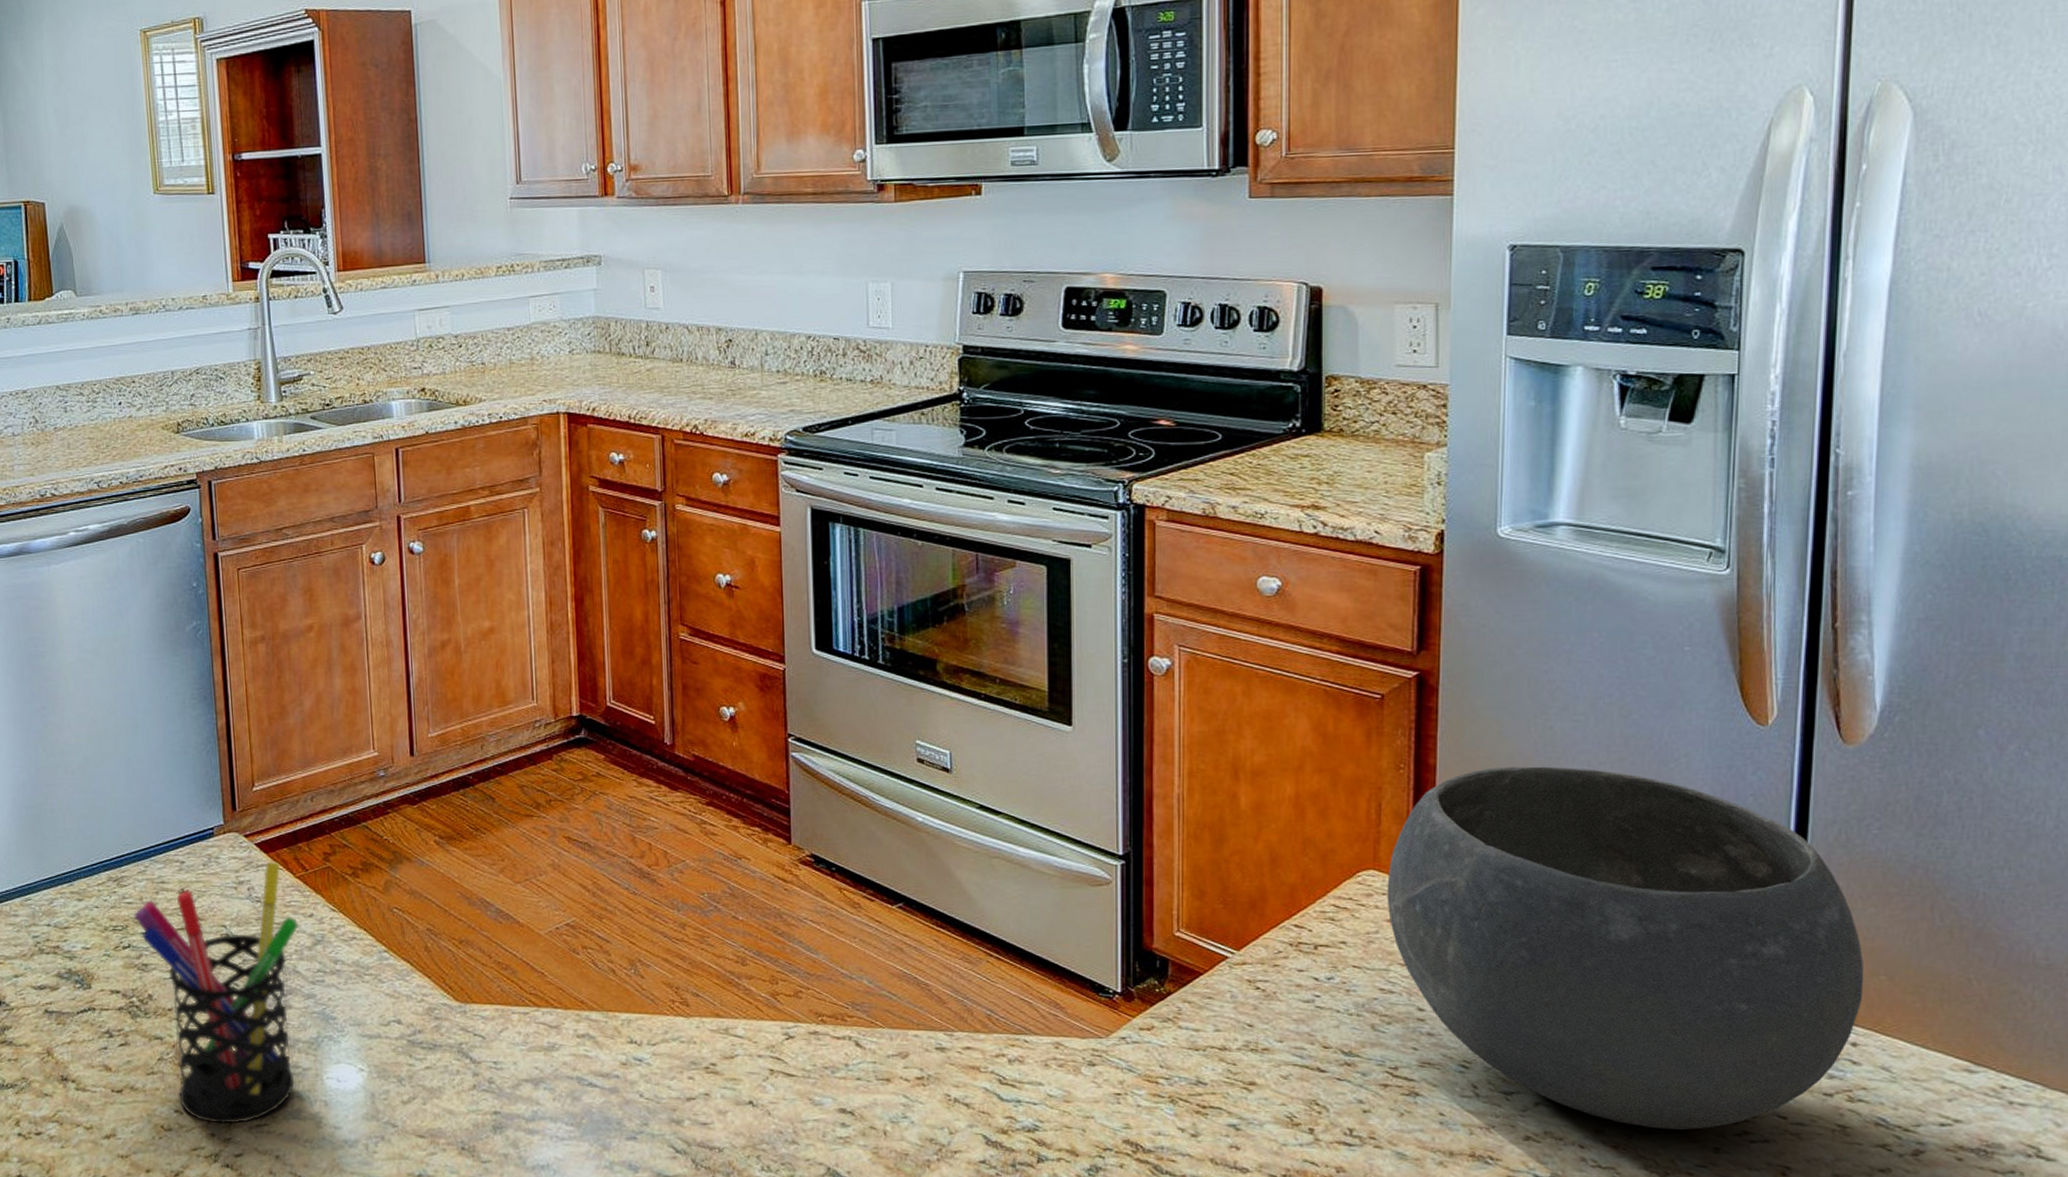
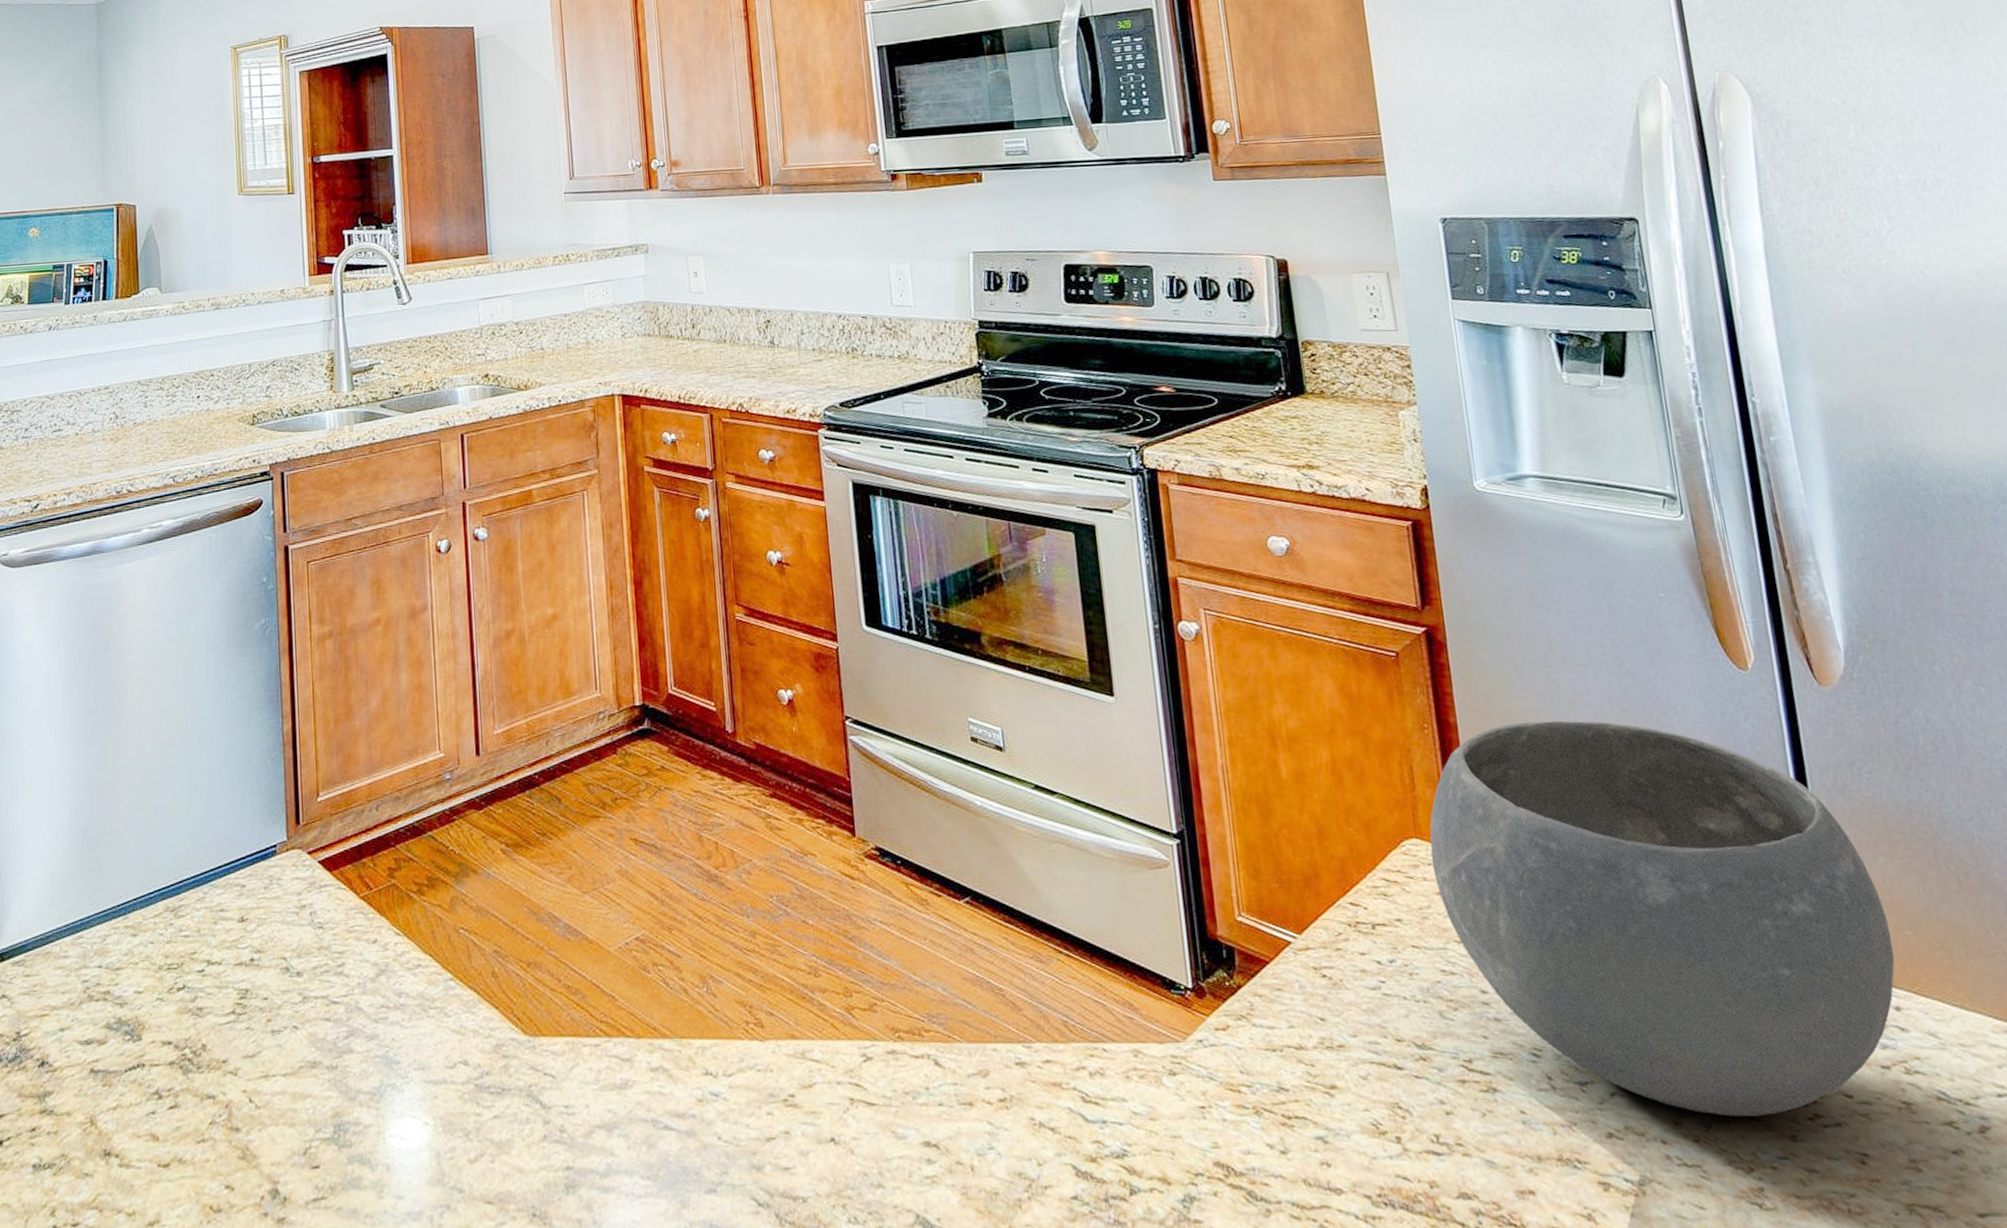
pen holder: present [134,861,298,1124] -> none [190,880,361,1200]

